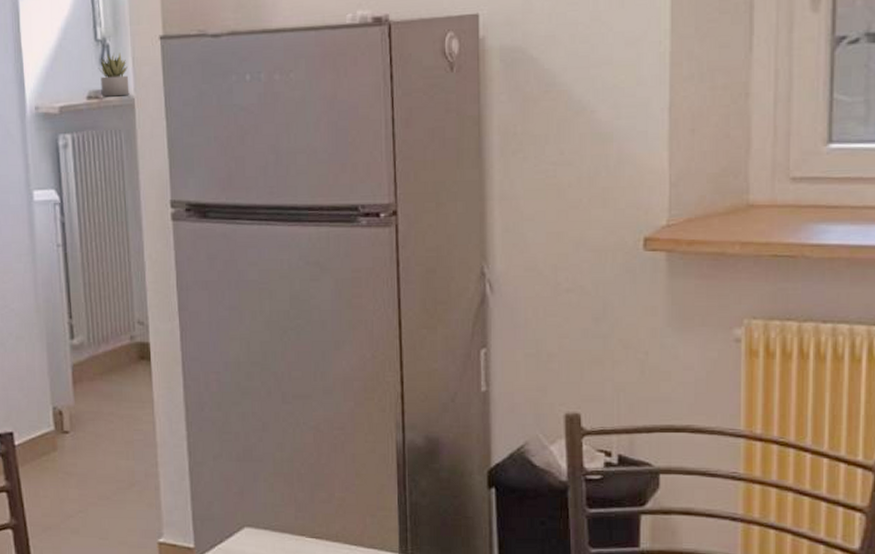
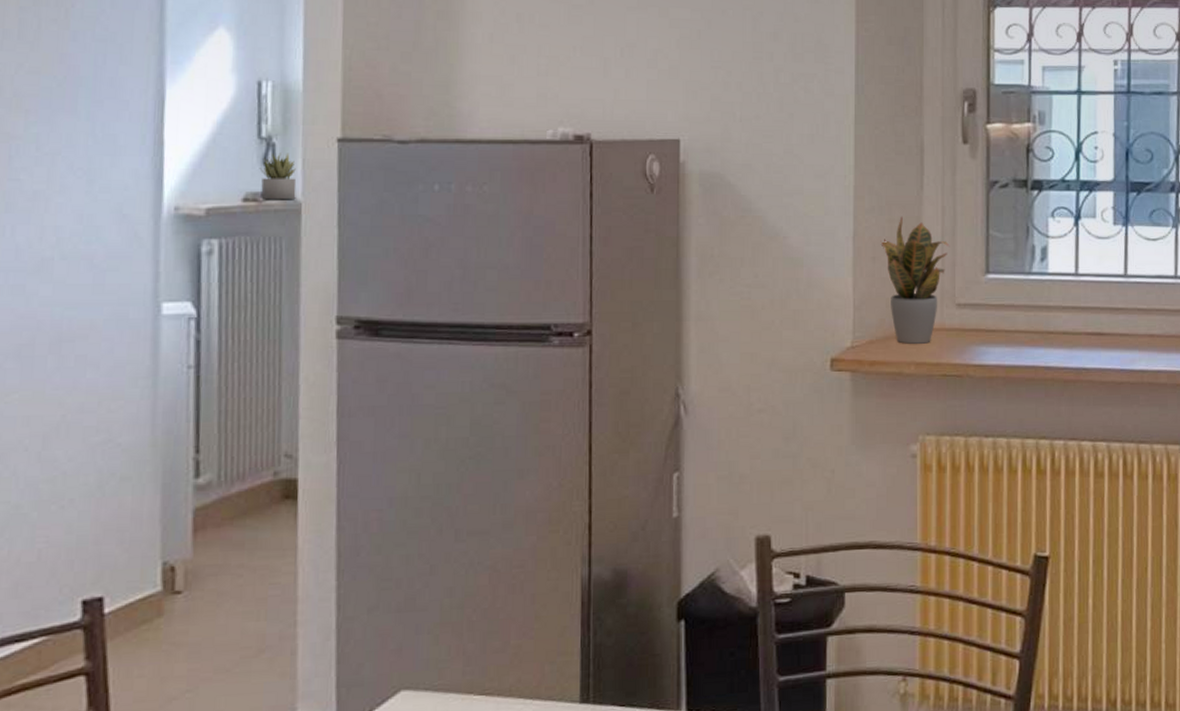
potted plant: none [701,82,784,223] -> present [880,216,950,345]

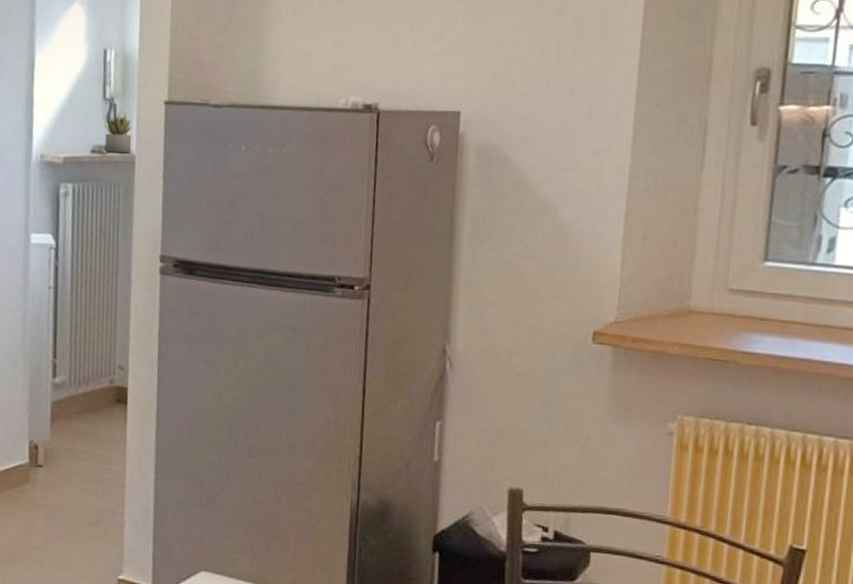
potted plant: present [880,216,950,345] -> none [653,197,727,327]

